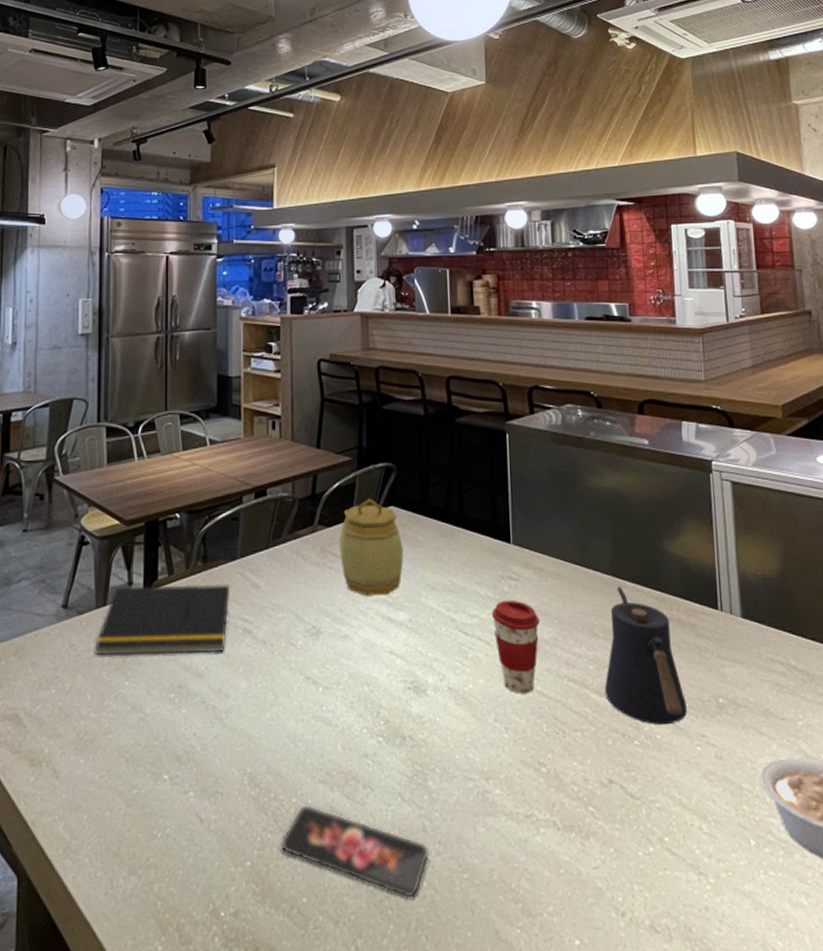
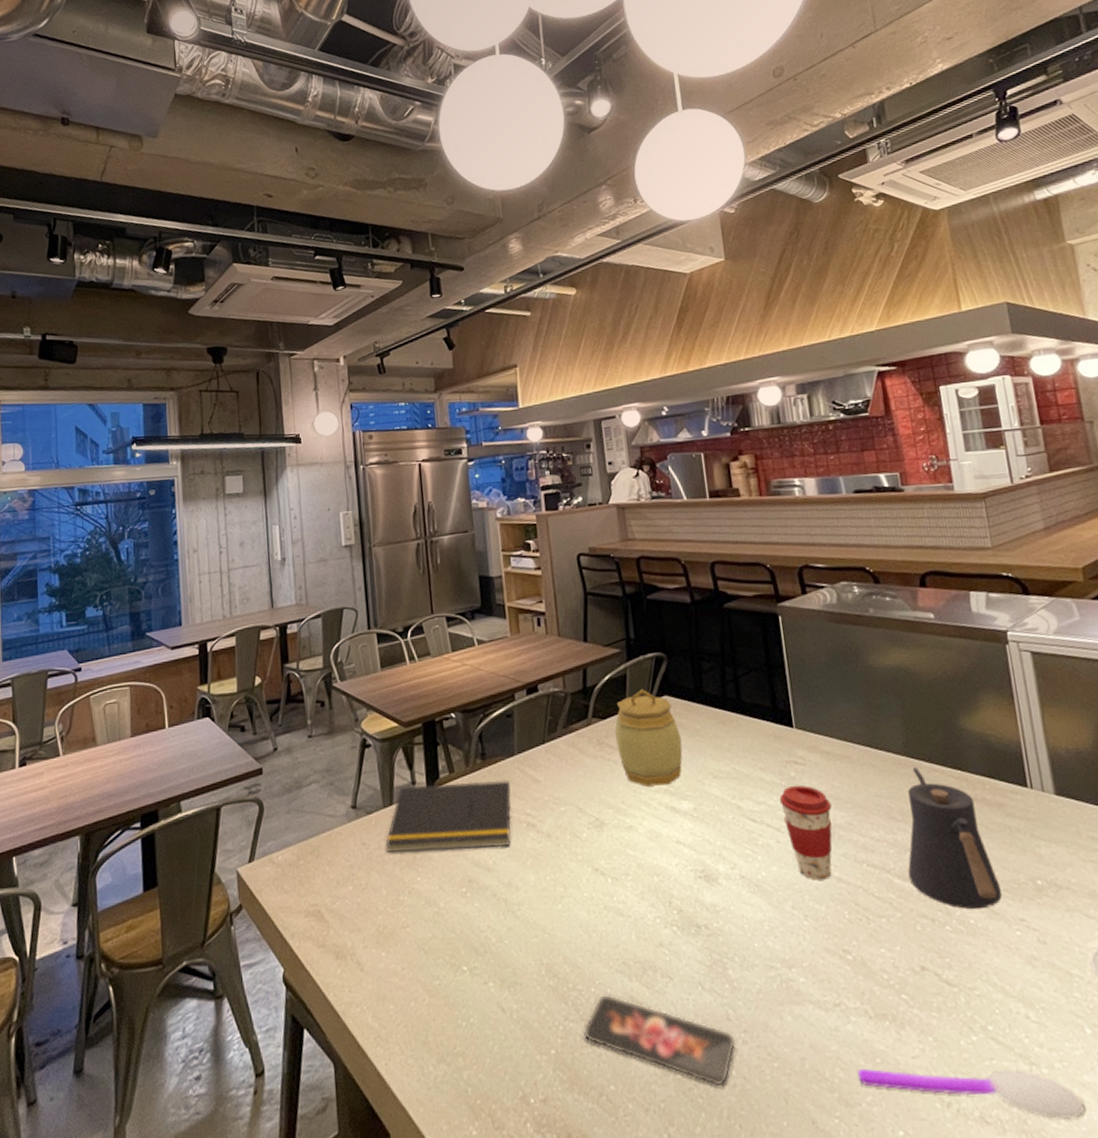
spoon: none [541,878,744,927] -> present [856,1068,1085,1119]

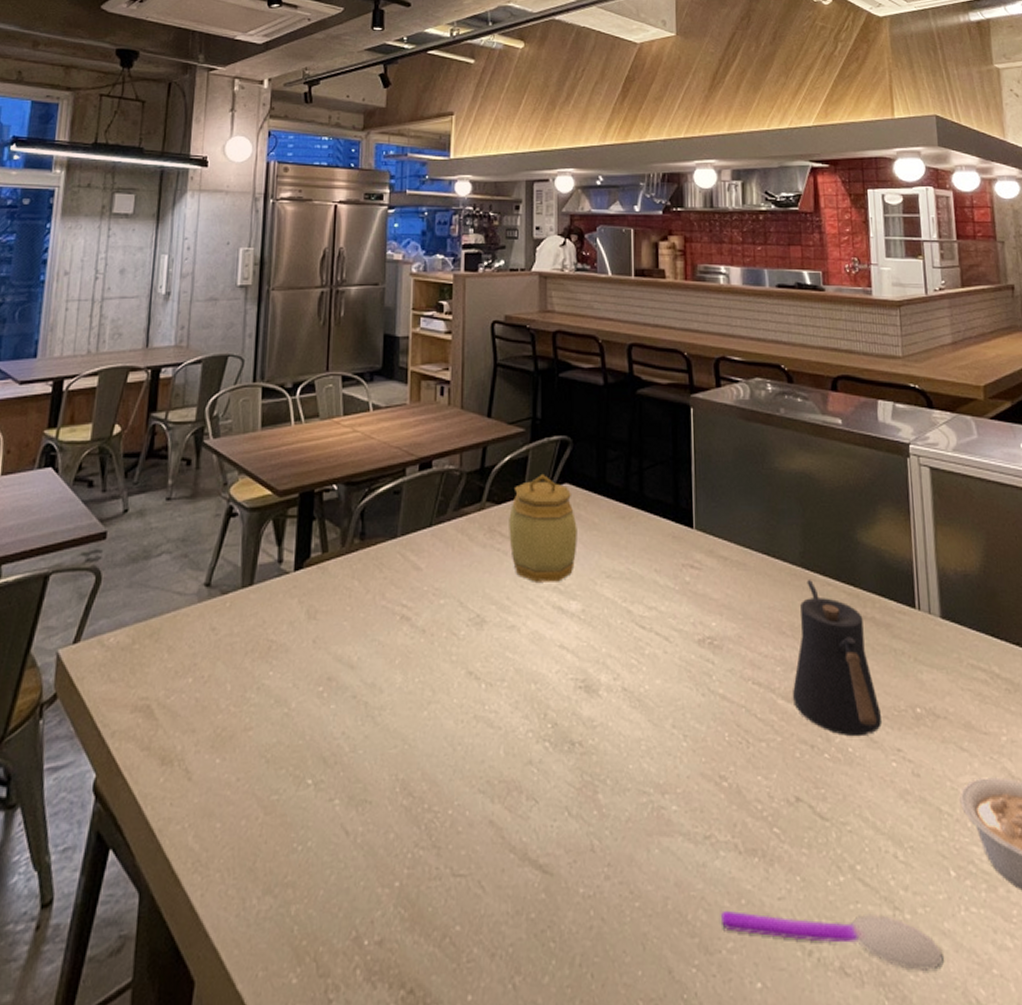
notepad: present [385,780,512,852] -> none [238,564,388,642]
smartphone: present [583,994,736,1087] -> none [434,818,598,929]
coffee cup: present [779,785,833,880] -> none [671,591,723,697]

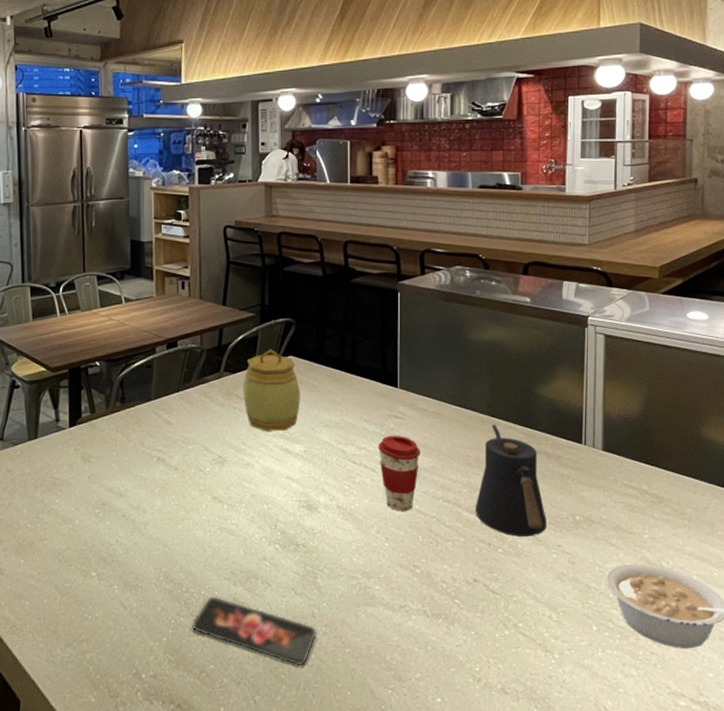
smartphone: none [434,818,598,929] -> present [192,596,317,666]
coffee cup: none [671,591,723,697] -> present [377,435,420,511]
spoon: present [720,910,943,971] -> none [411,653,582,690]

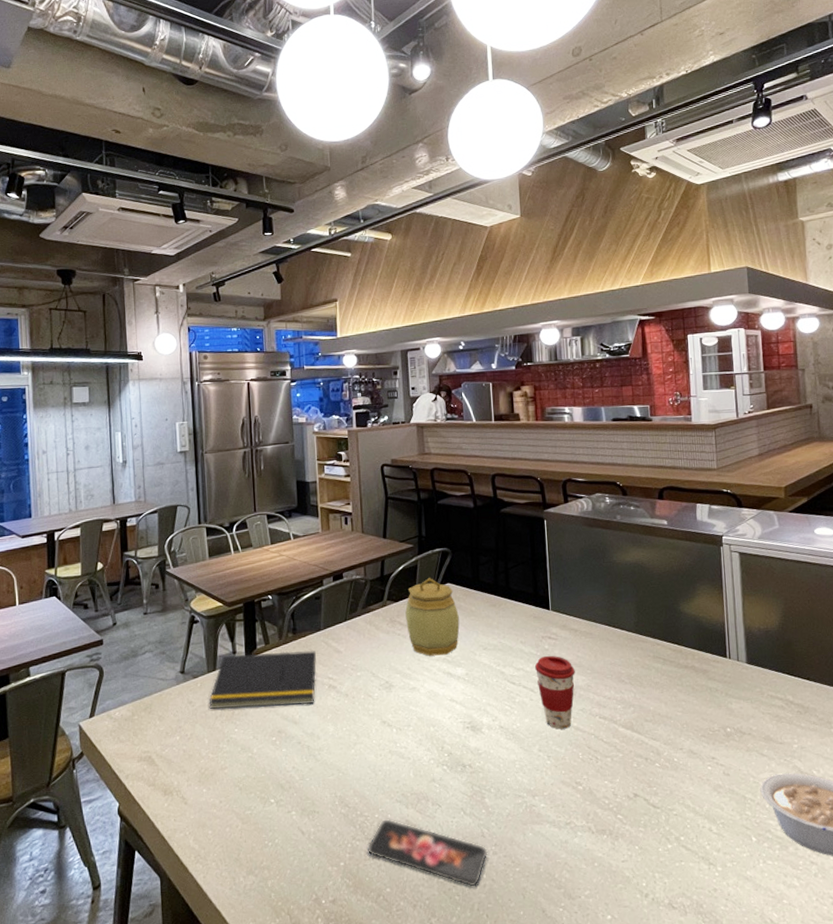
notepad: none [29,421,145,478] -> present [209,651,316,709]
kettle: present [476,425,546,537] -> none [631,642,700,751]

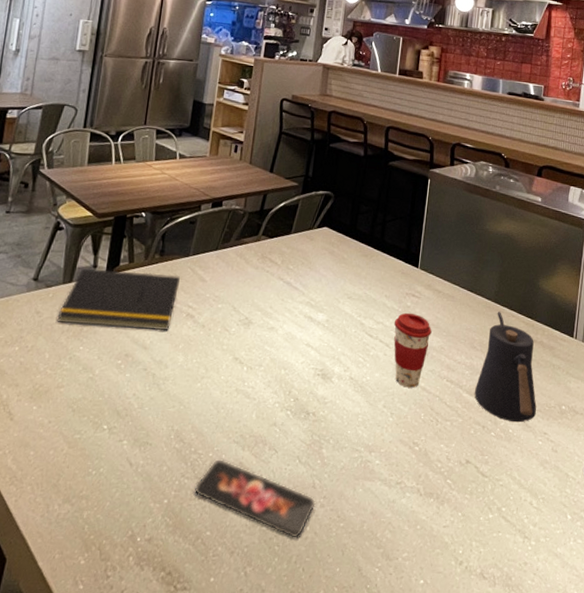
jar: present [405,577,460,656] -> none [276,218,330,299]
kettle: none [631,642,700,751] -> present [475,312,537,423]

